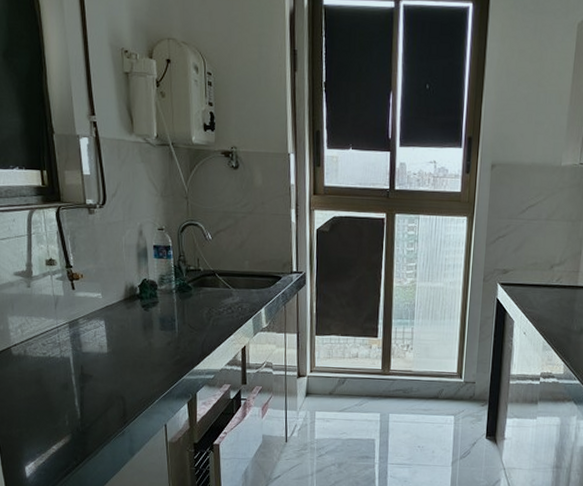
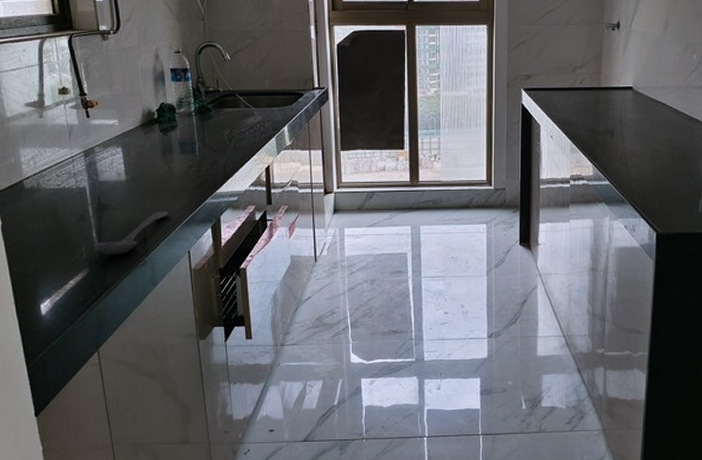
stirrer: none [76,384,147,424] -> present [93,211,168,255]

